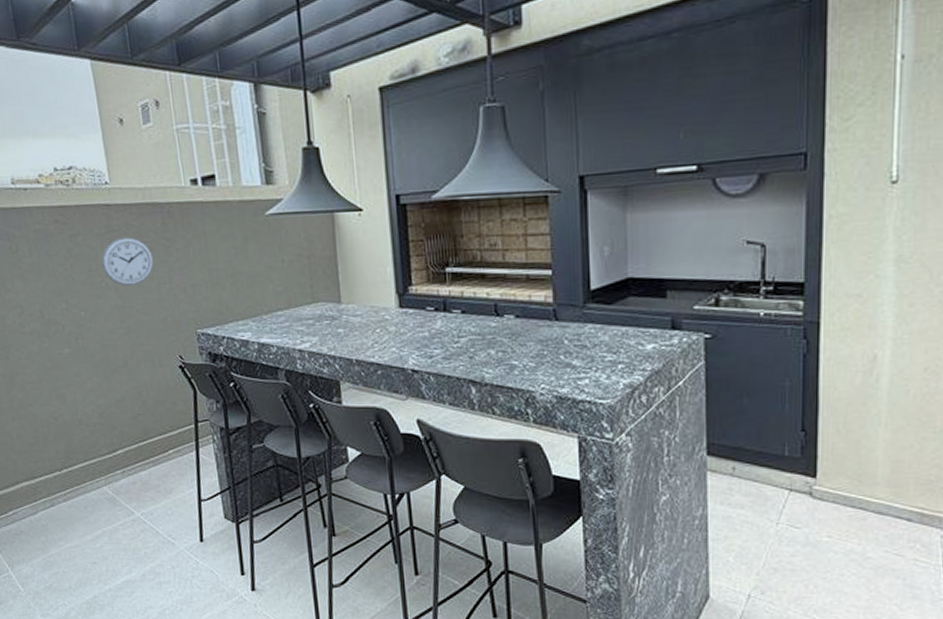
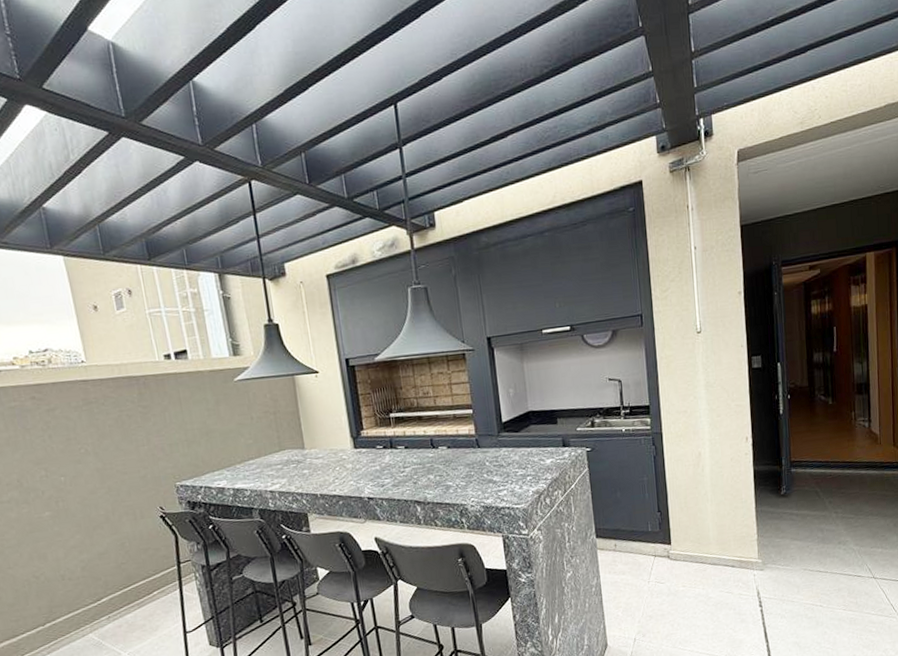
wall clock: present [101,237,154,287] -> none [80,407,133,451]

